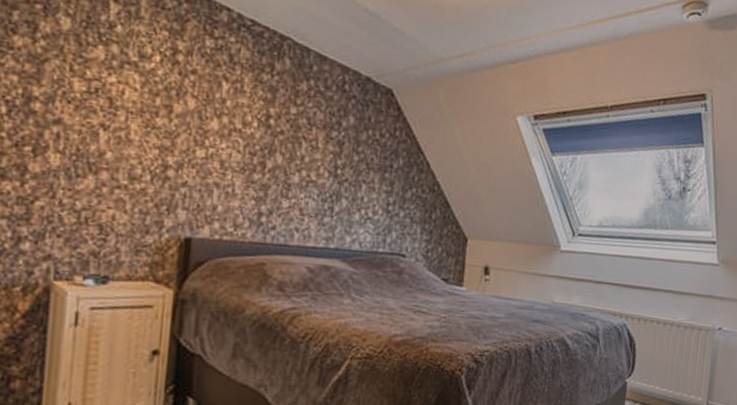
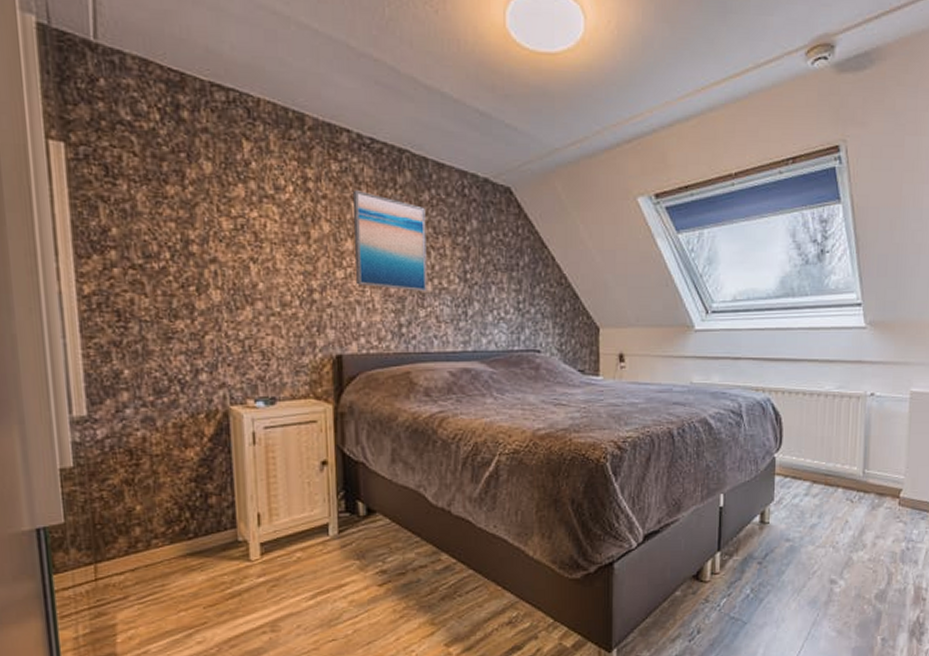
wall art: none [216,70,302,183] -> present [352,190,427,292]

